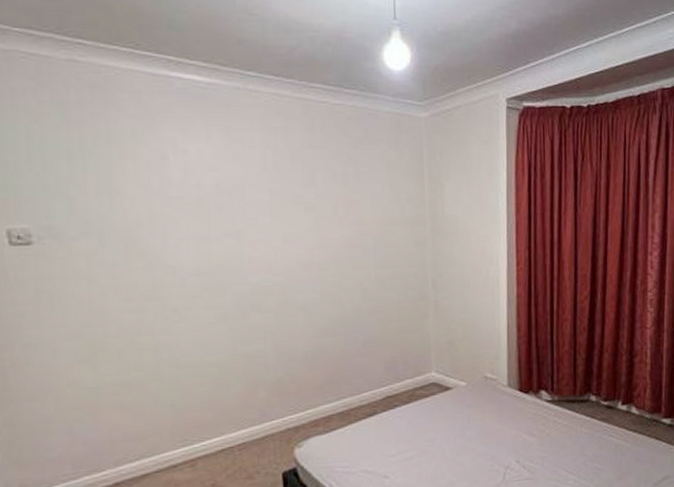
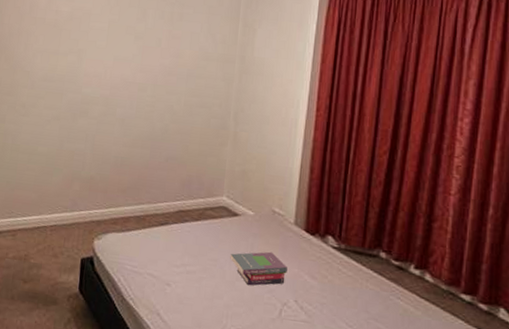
books: none [447,418,506,458] -> present [230,251,287,286]

